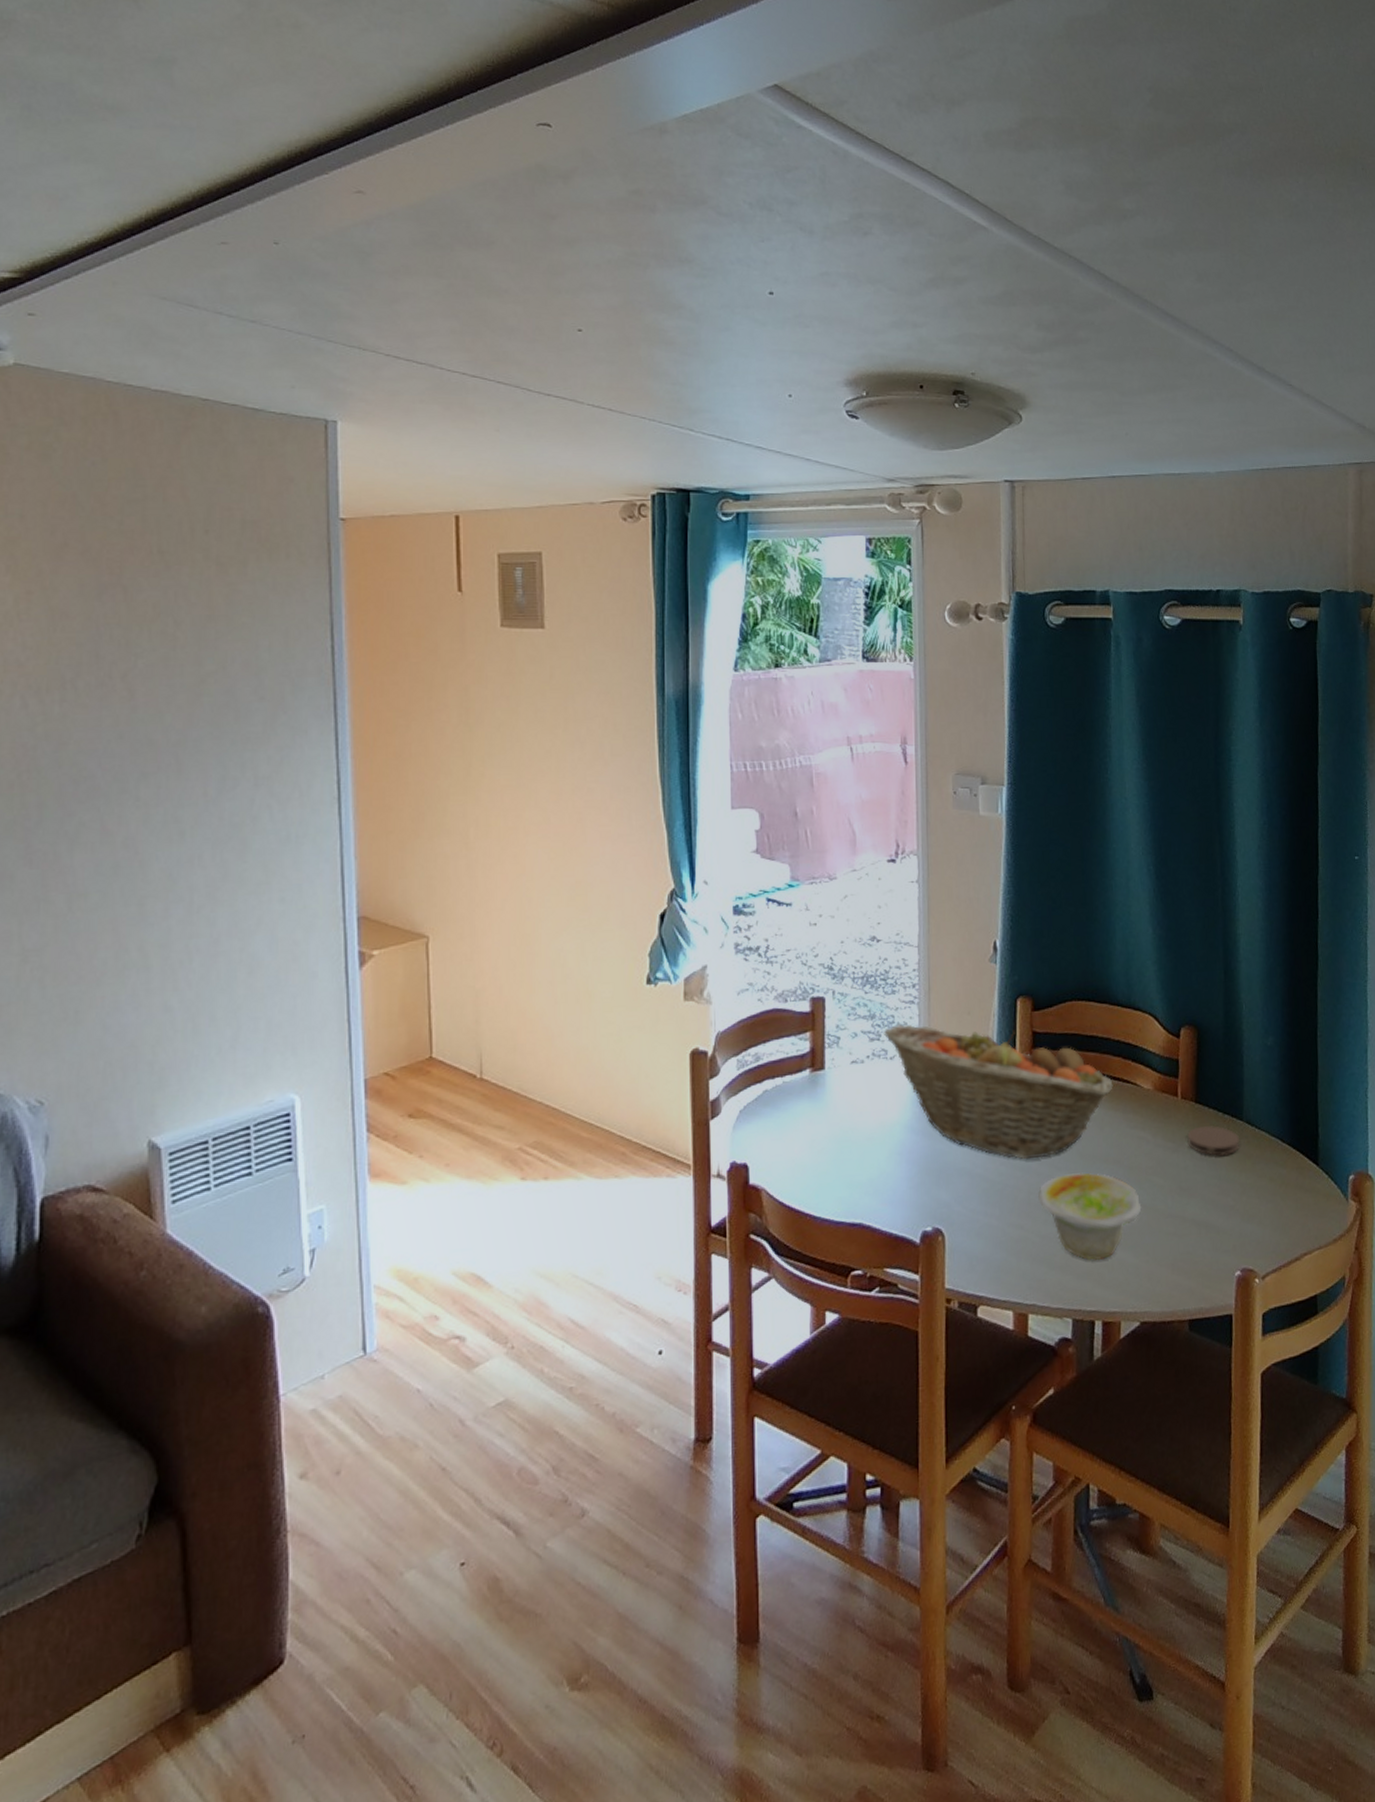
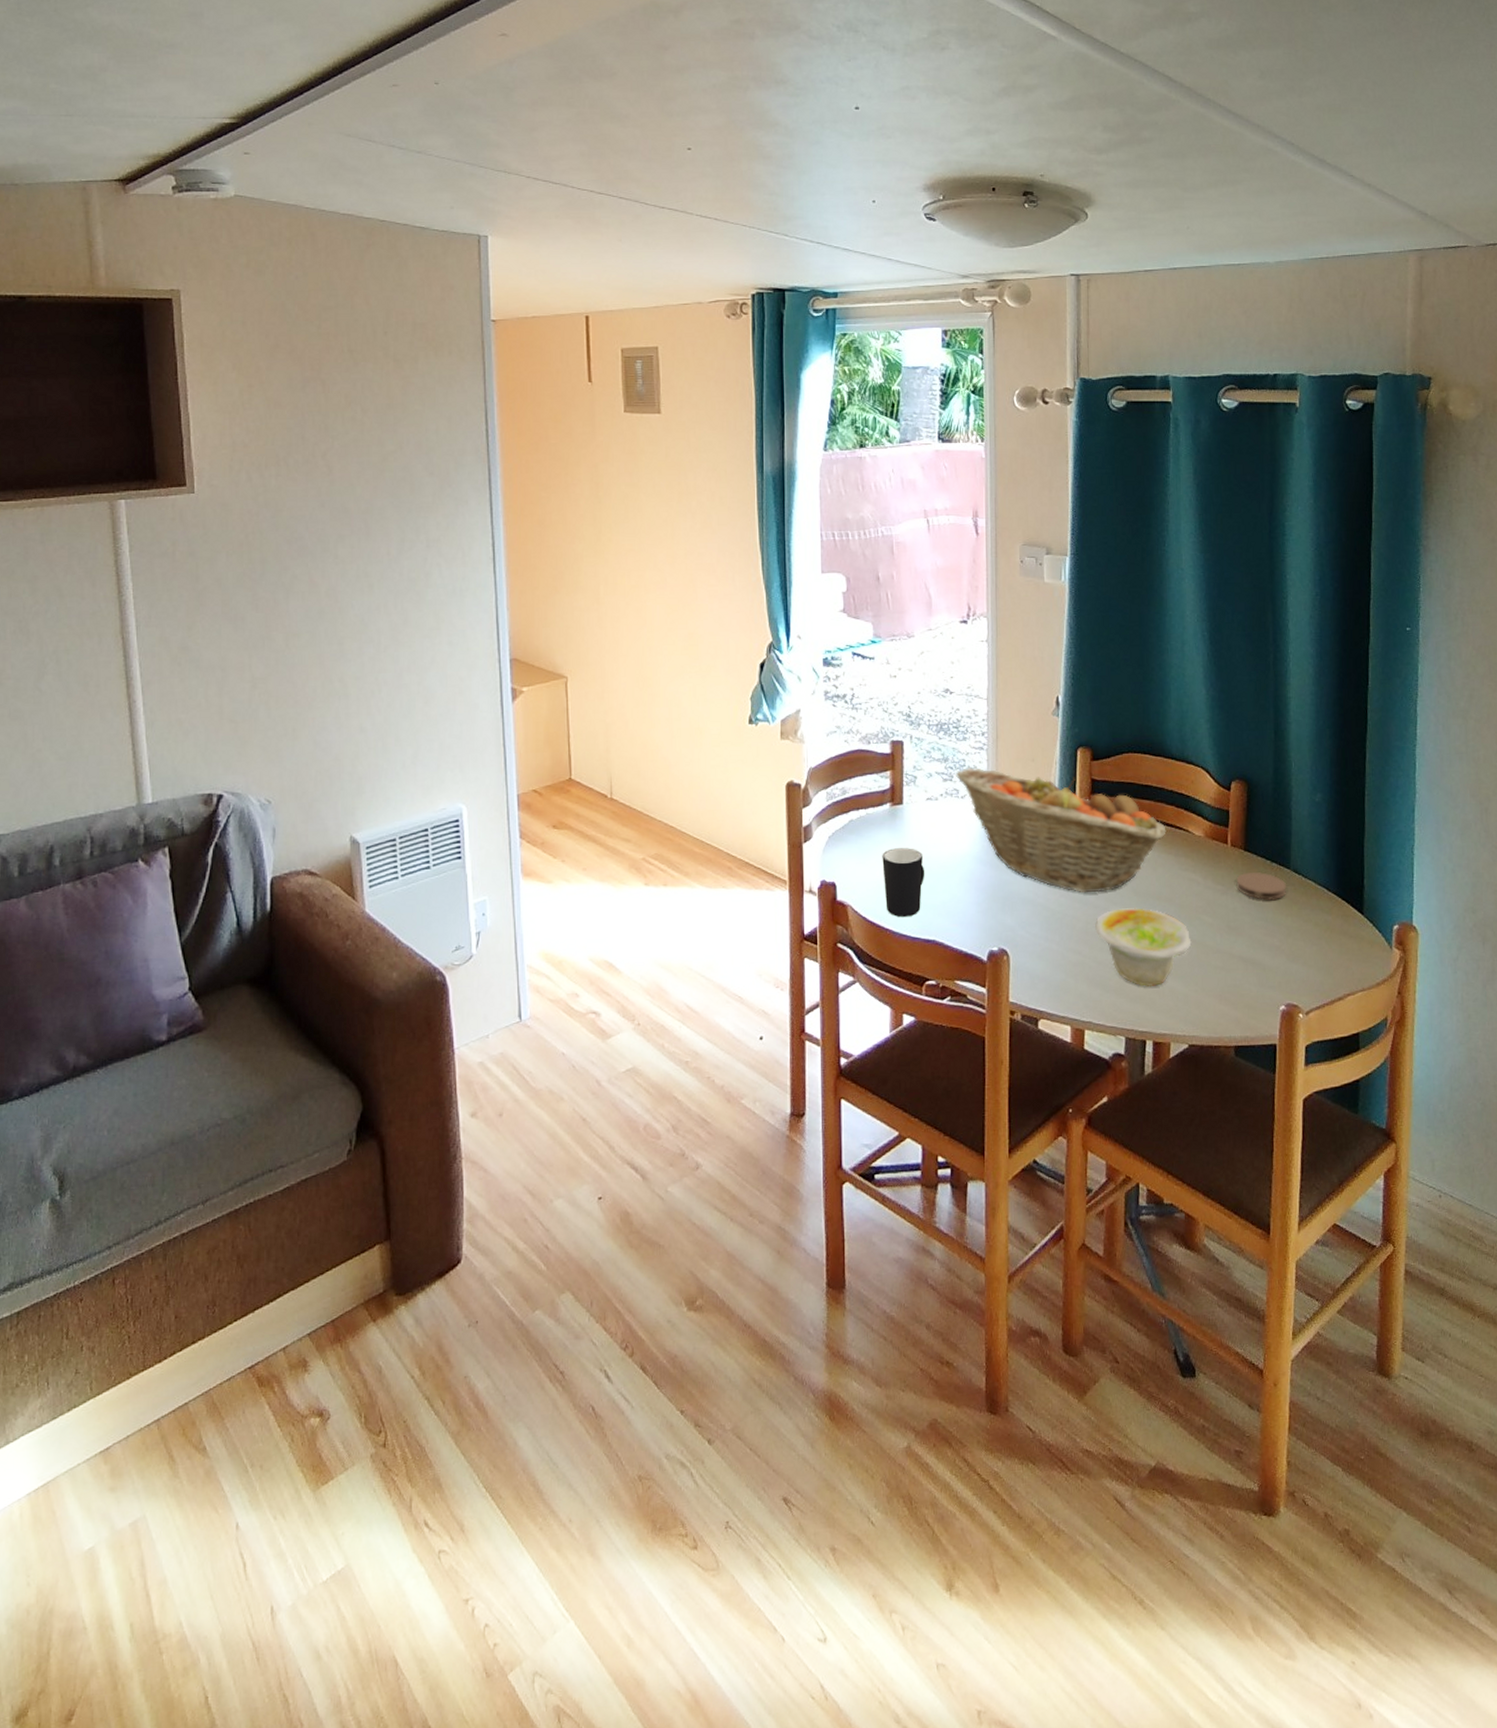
mug: none [801,1119,849,1200] -> present [882,848,924,918]

